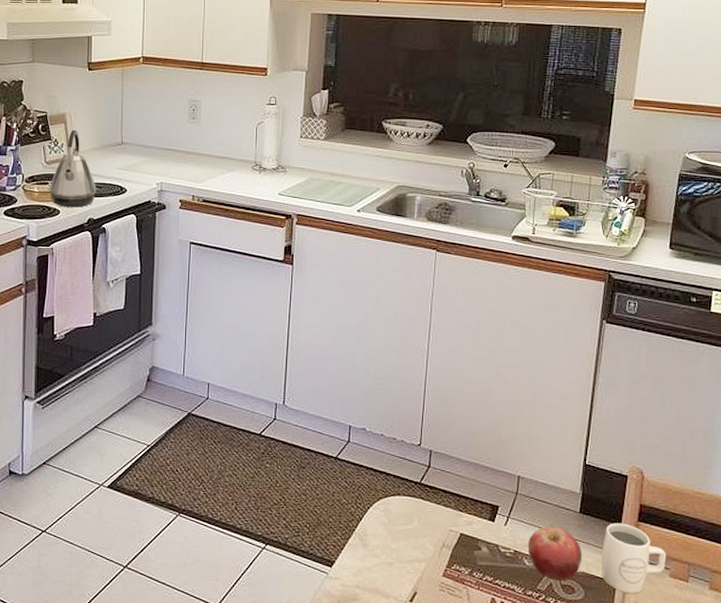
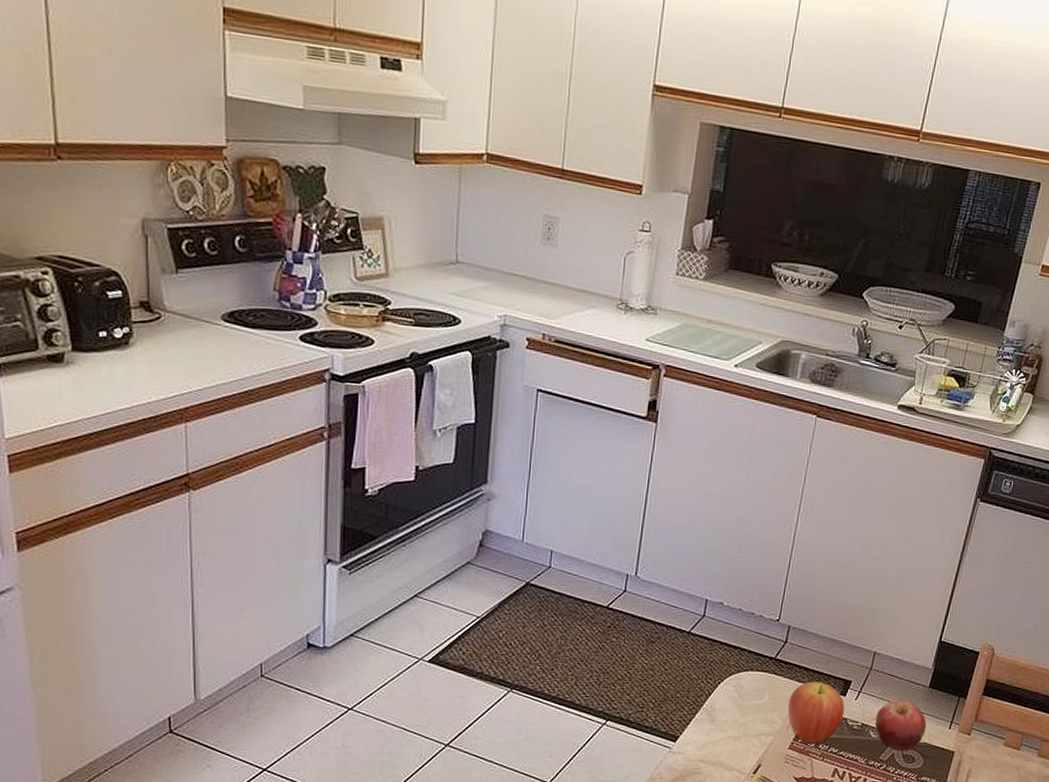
kettle: present [49,129,96,207] -> none [360,238,422,338]
fruit: none [437,506,495,572] -> present [787,681,845,744]
mug: present [601,523,667,594] -> none [941,696,1004,762]

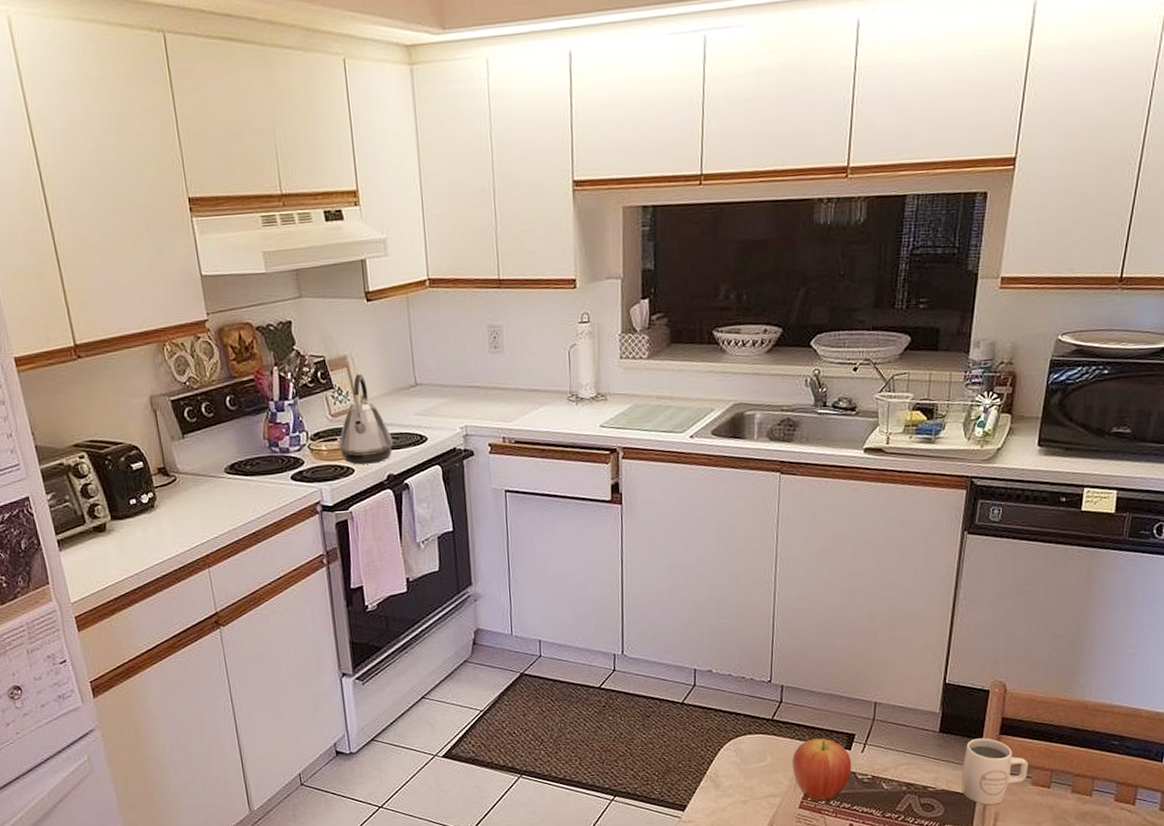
kettle: none [360,238,422,338] -> present [338,373,393,465]
fruit: present [875,699,927,752] -> none [885,747,942,801]
mug: none [941,696,1004,762] -> present [962,738,1029,806]

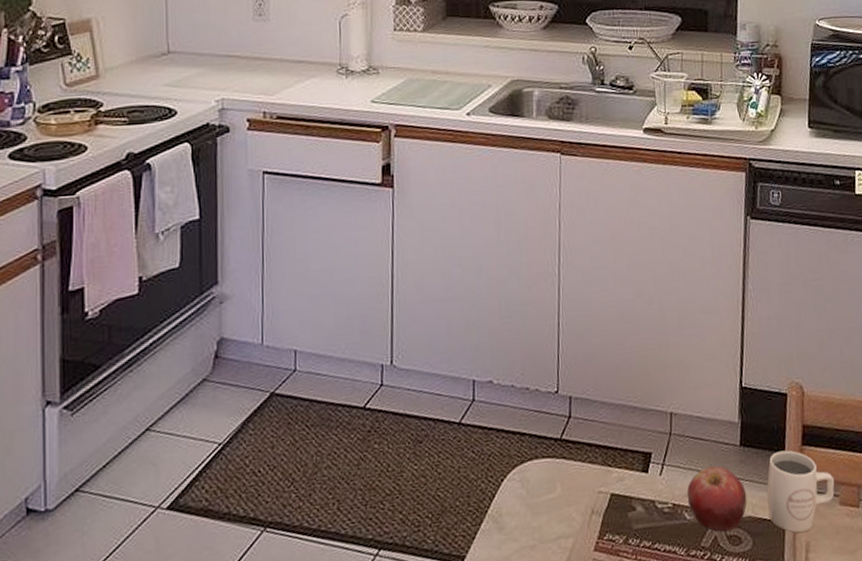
kettle: present [338,373,393,465] -> none [71,39,136,141]
fruit: present [791,738,852,802] -> none [584,459,651,541]
fruit: none [885,747,942,801] -> present [686,465,747,532]

